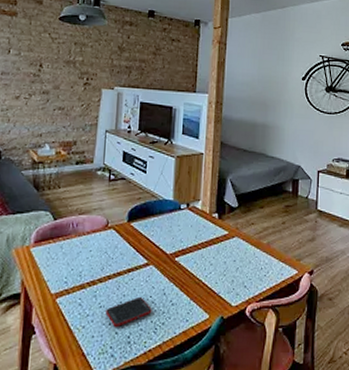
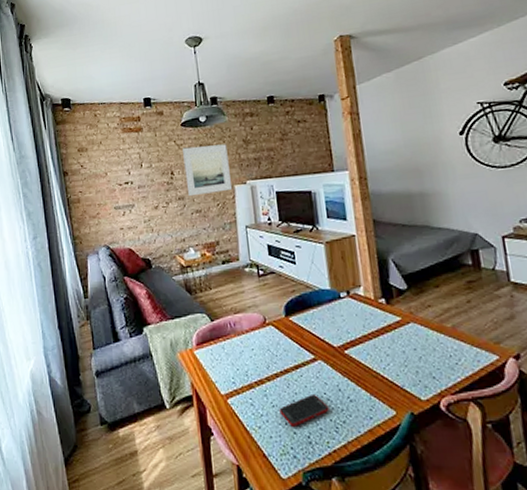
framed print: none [53,42,102,93] -> present [183,144,233,197]

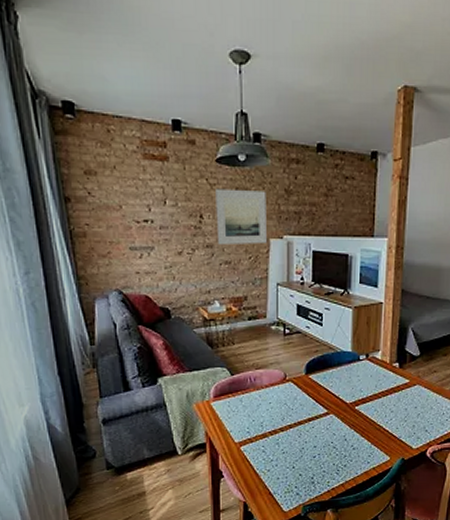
cell phone: present [279,393,330,427] -> none [289,442,334,470]

